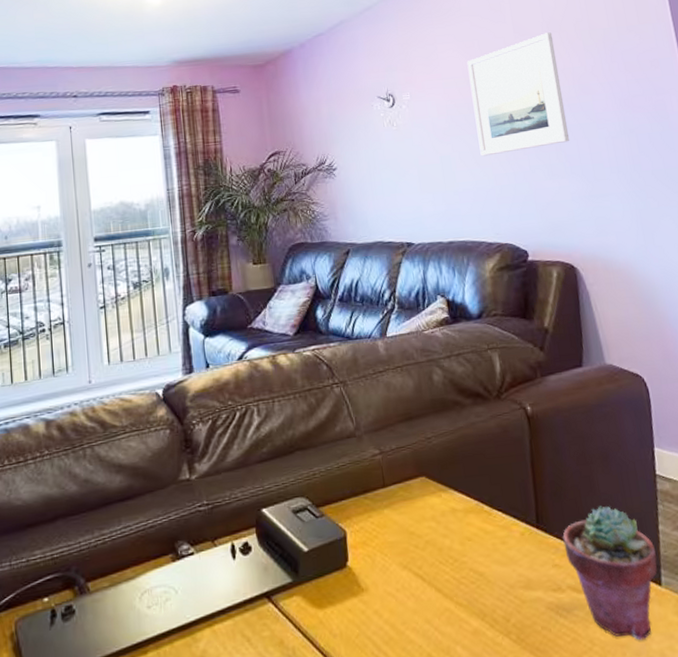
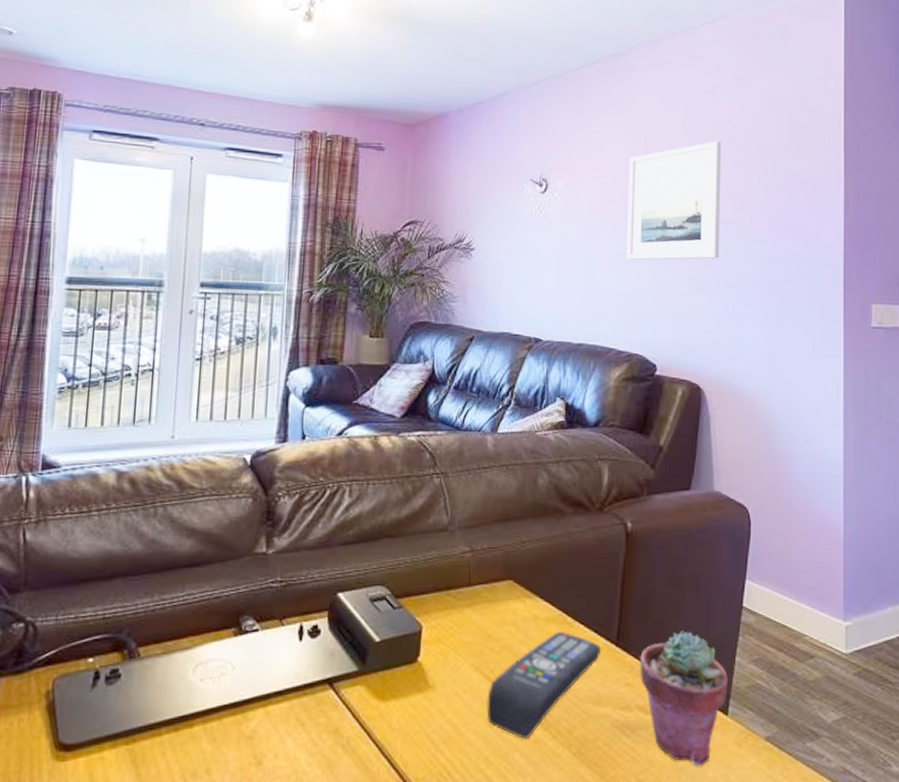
remote control: none [419,520,524,631] -> present [486,631,602,739]

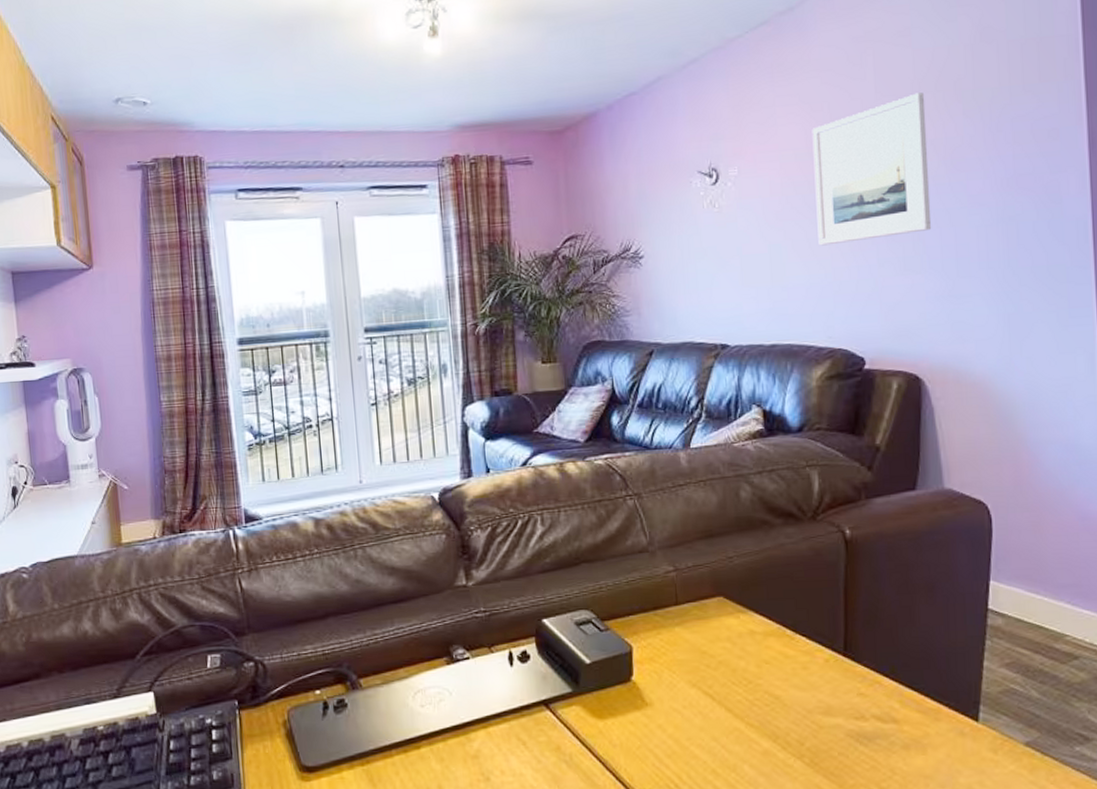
remote control: present [486,631,602,739] -> none [708,644,828,751]
potted succulent: present [640,631,729,767] -> none [872,637,978,774]

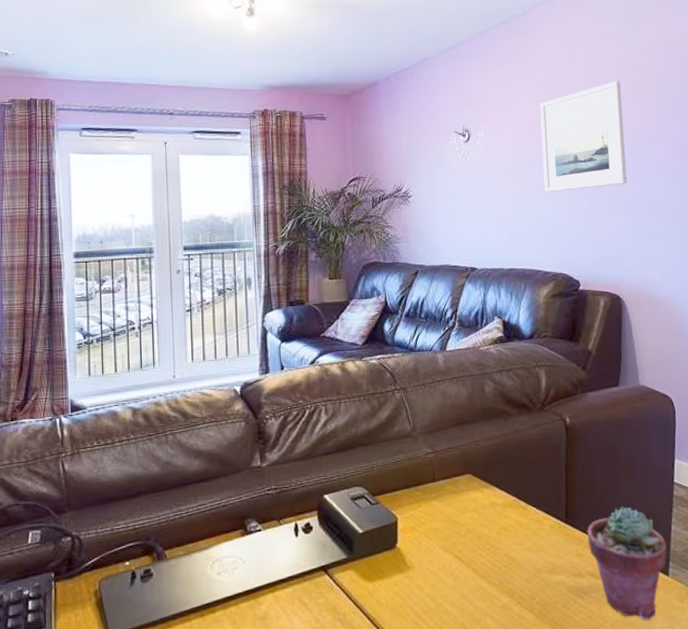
potted succulent: none [872,637,978,774] -> present [587,507,668,620]

